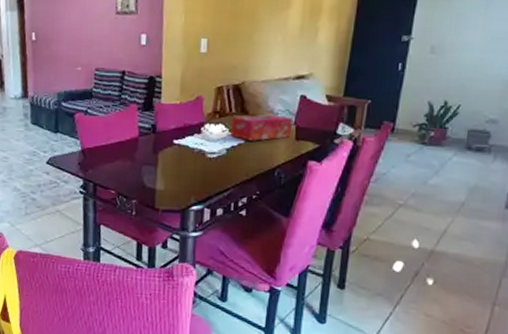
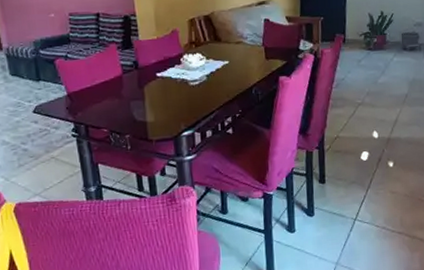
tissue box: present [230,114,292,141] -> none [207,39,261,66]

